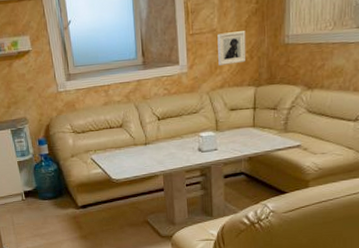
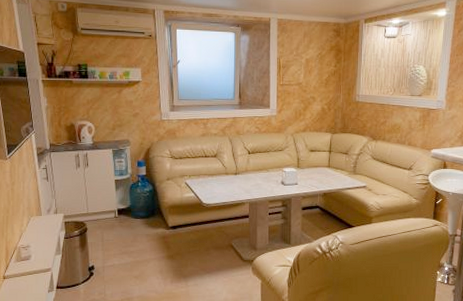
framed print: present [217,31,246,66] -> none [302,87,326,113]

